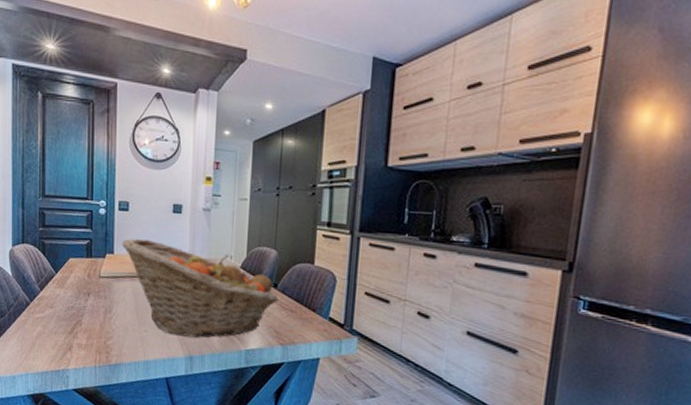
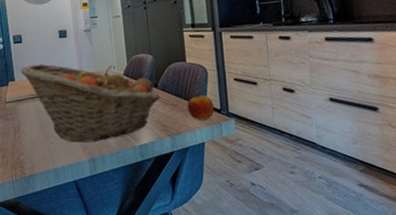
apple: none [306,301,338,333] -> present [187,91,215,120]

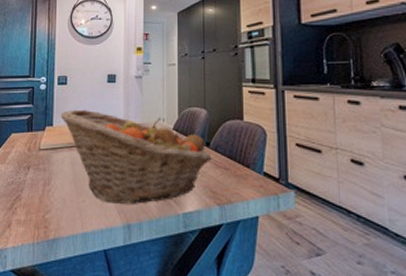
apple: present [187,91,215,120] -> none [241,155,272,189]

